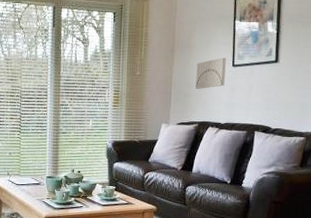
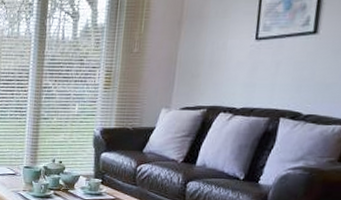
wall art: present [195,57,226,90] -> none [206,29,248,69]

